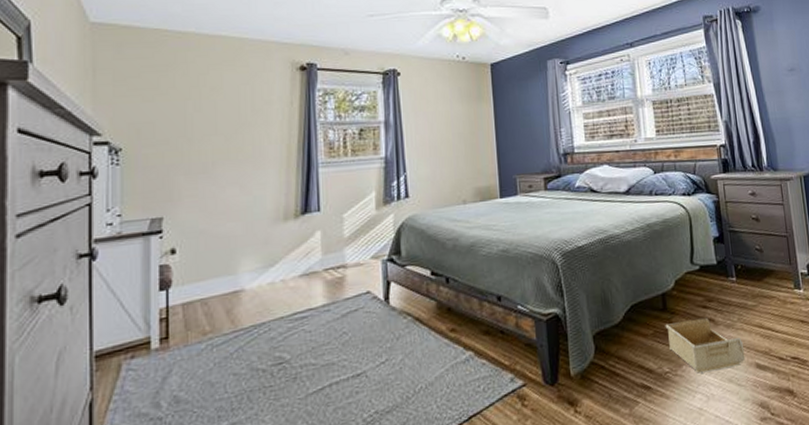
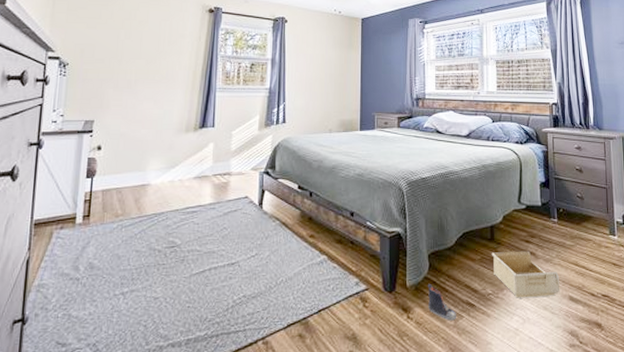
shoe: none [595,369,631,409] -> present [427,284,456,321]

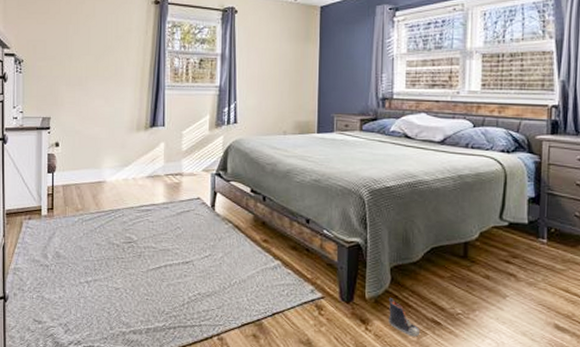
storage bin: present [491,250,560,298] -> none [463,270,545,322]

